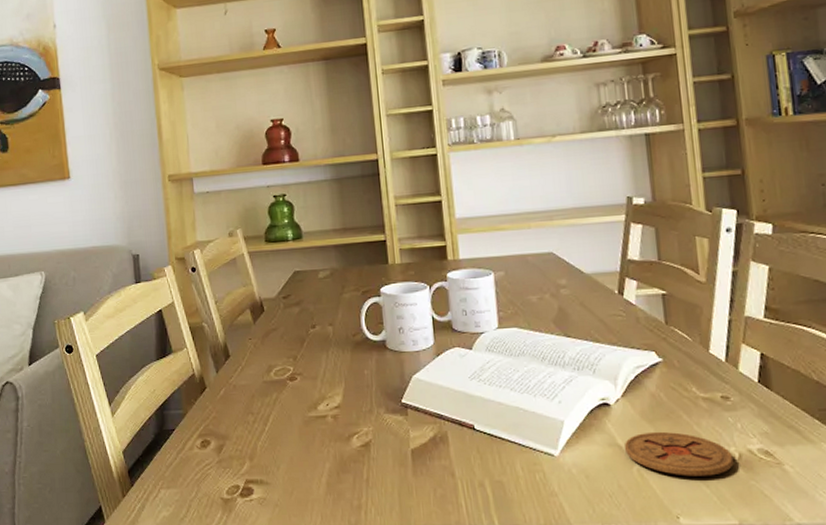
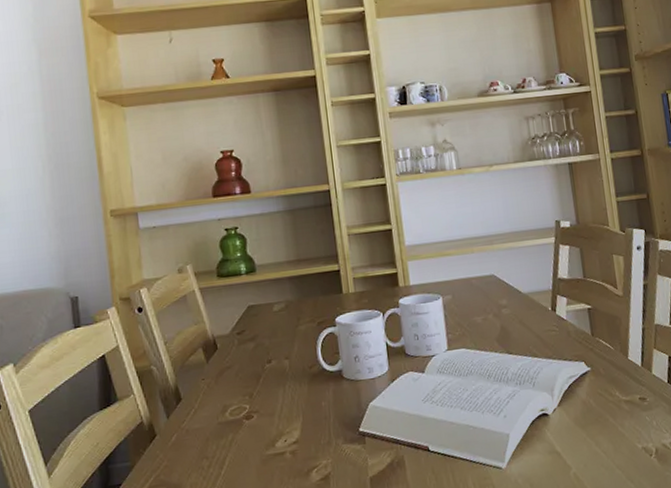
coaster: present [624,431,734,476] -> none [561,434,652,475]

